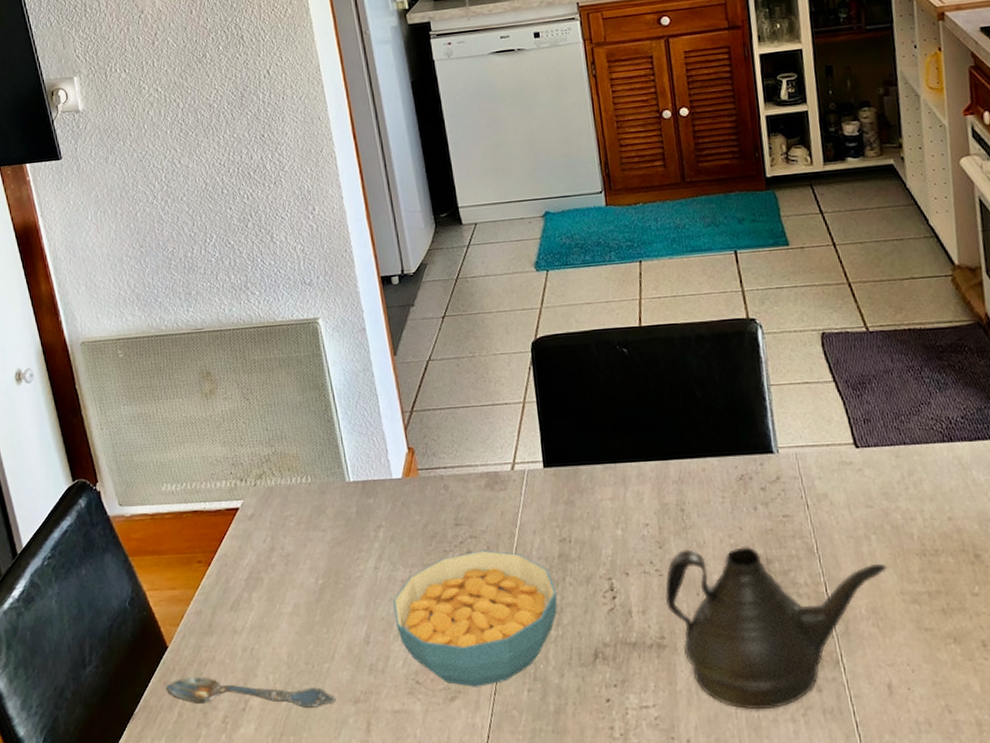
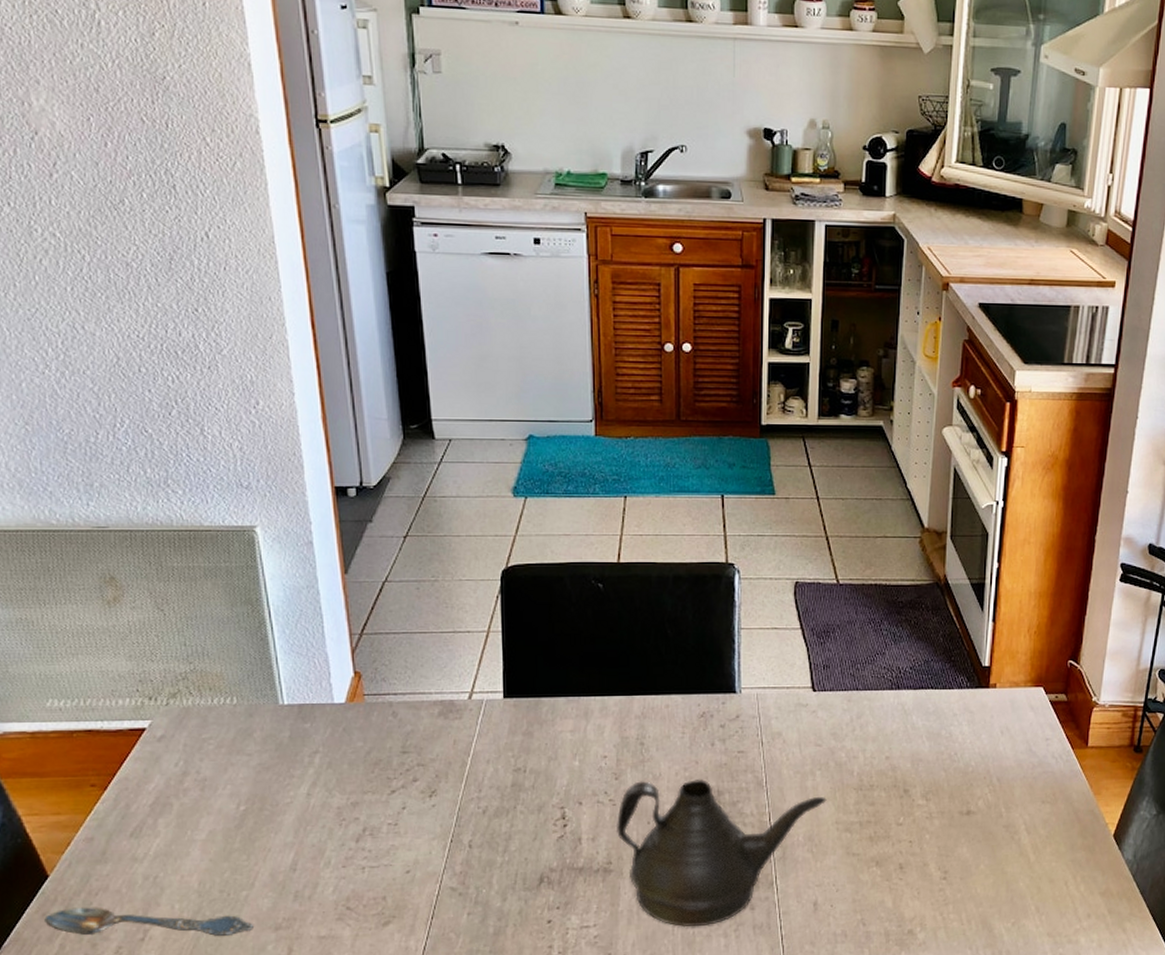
cereal bowl: present [392,550,558,687] -> none [325,778,507,912]

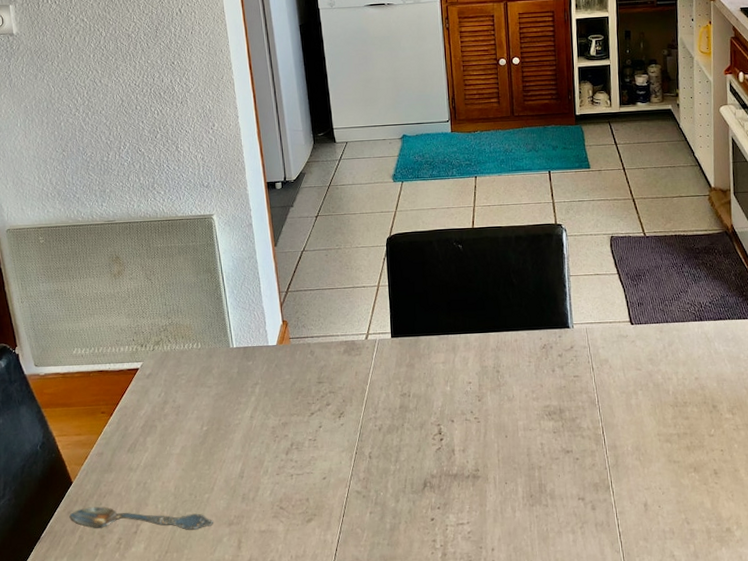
teapot: present [615,778,827,928] -> none [480,399,649,525]

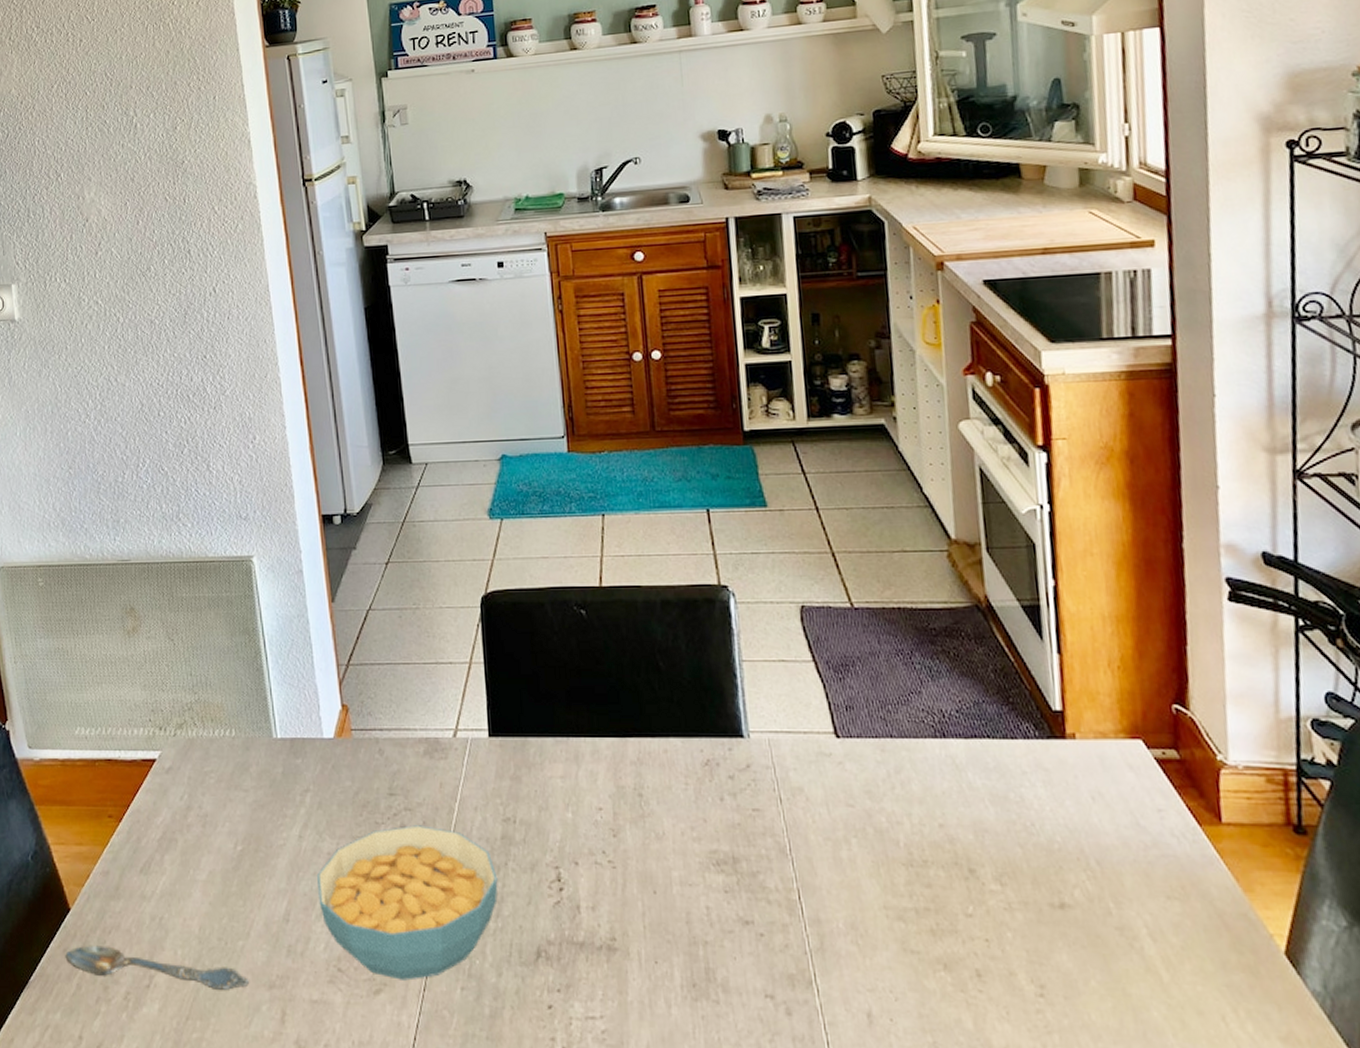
cereal bowl: none [264,403,397,511] -> present [316,825,498,981]

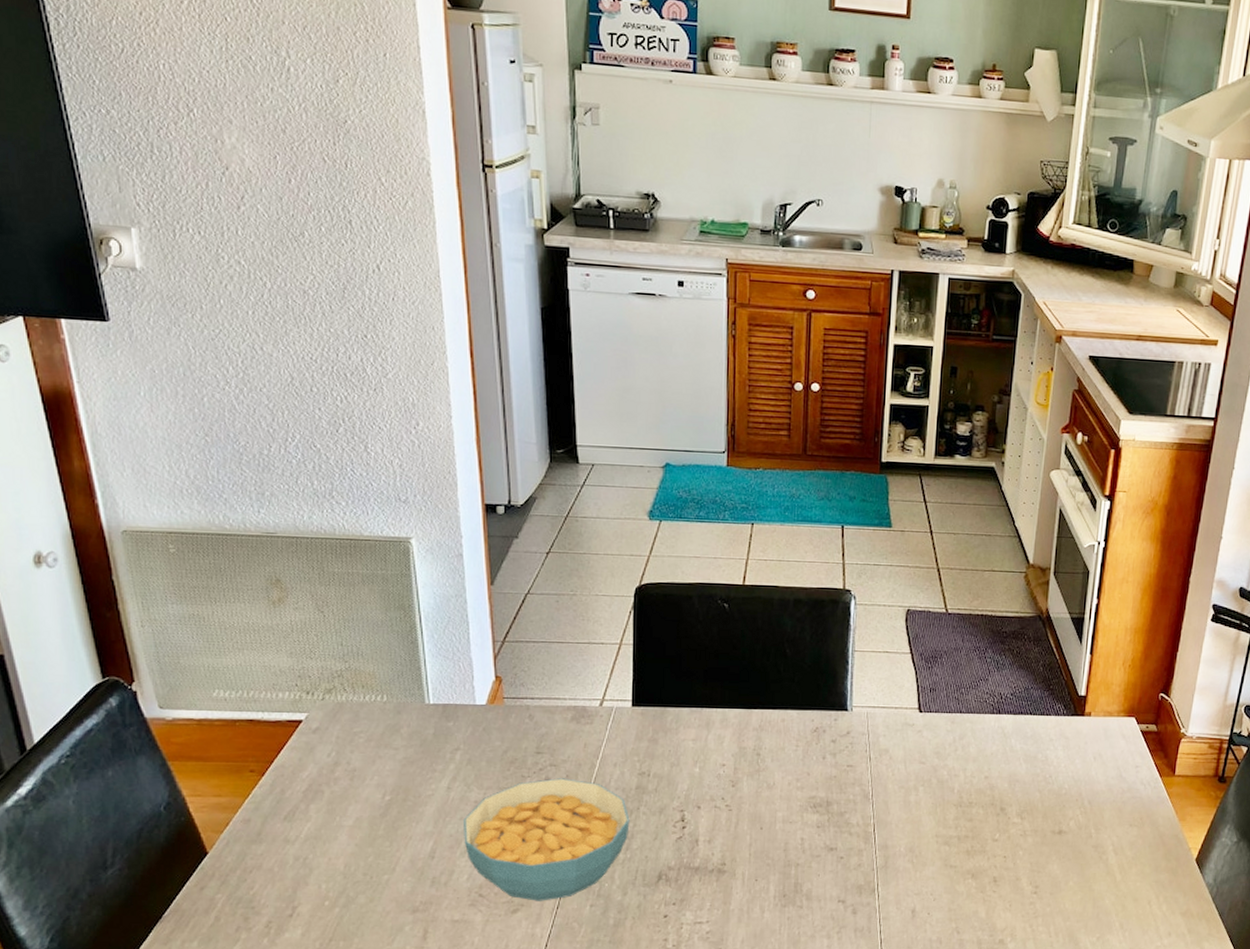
spoon: present [65,945,249,990] -> none [202,883,393,915]

